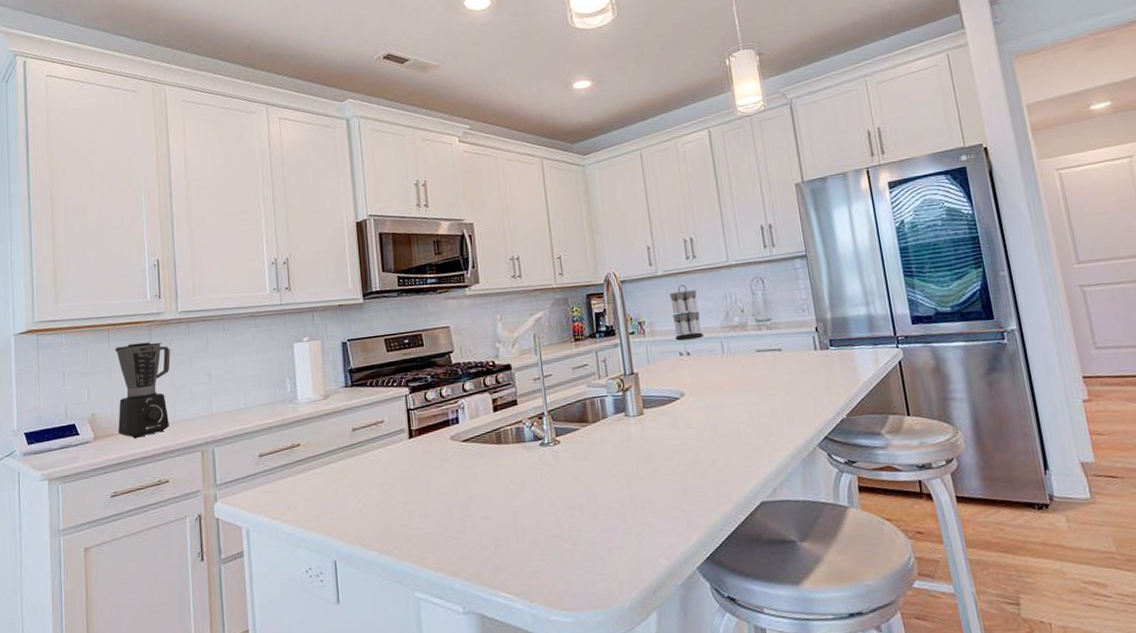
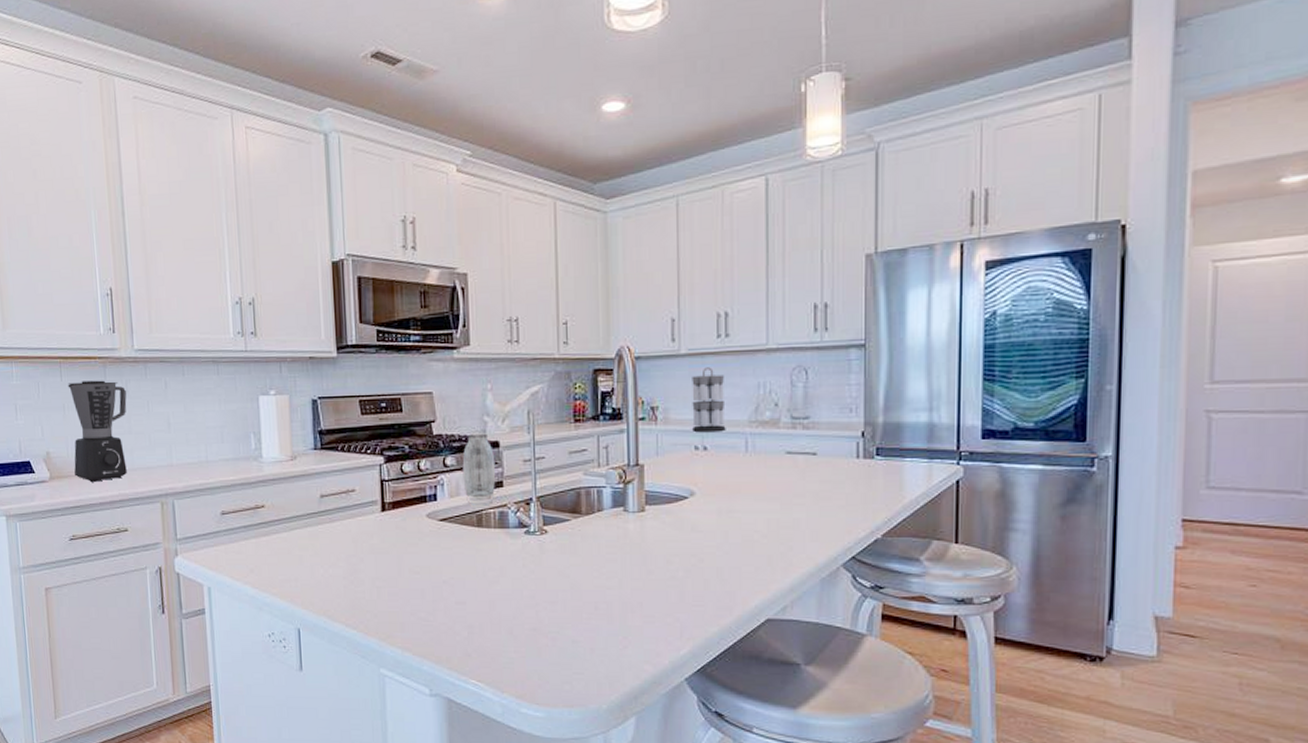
vase: none [479,358,510,427] -> present [462,433,496,508]

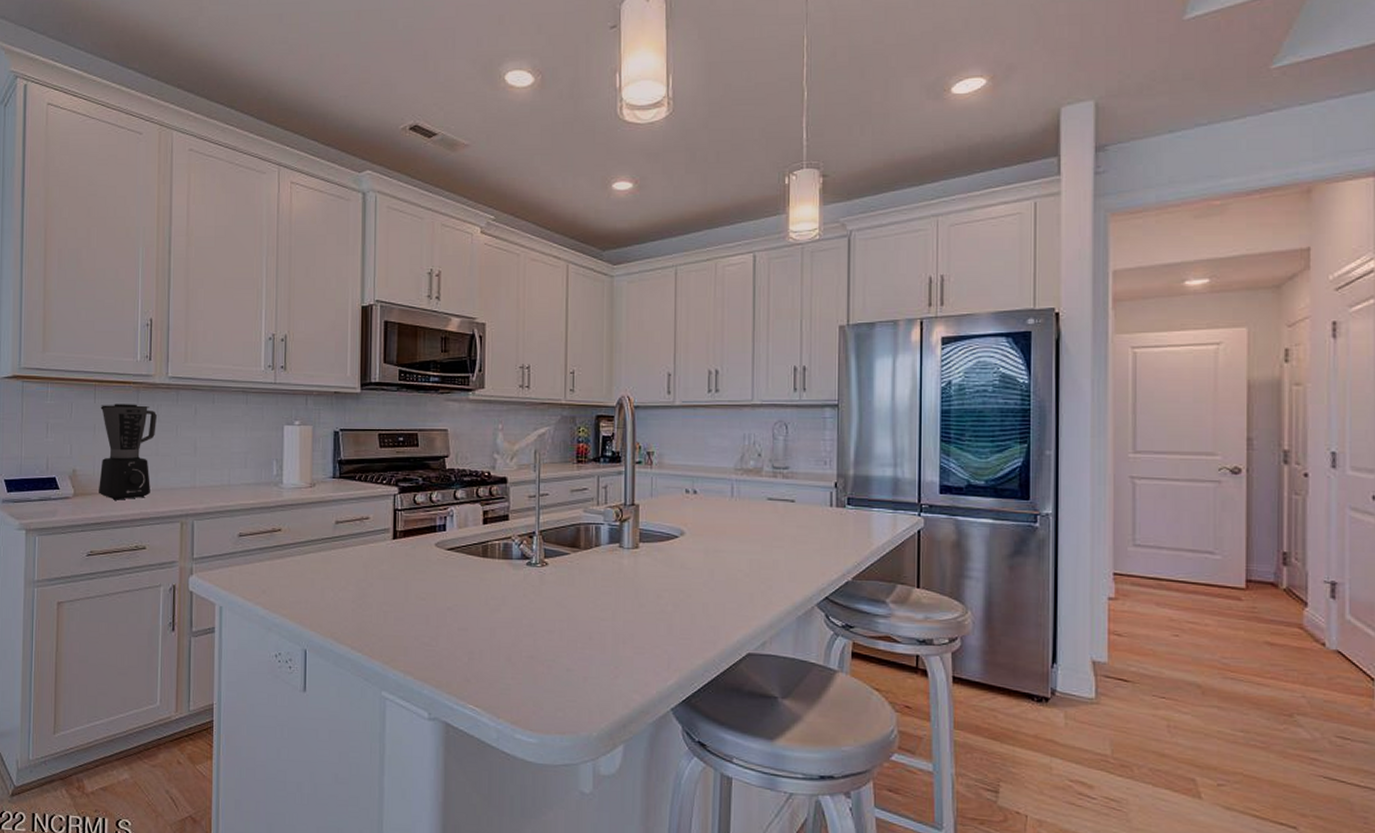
vase: present [462,433,496,508] -> none [471,469,503,540]
spice rack: present [692,367,726,433] -> none [684,418,714,478]

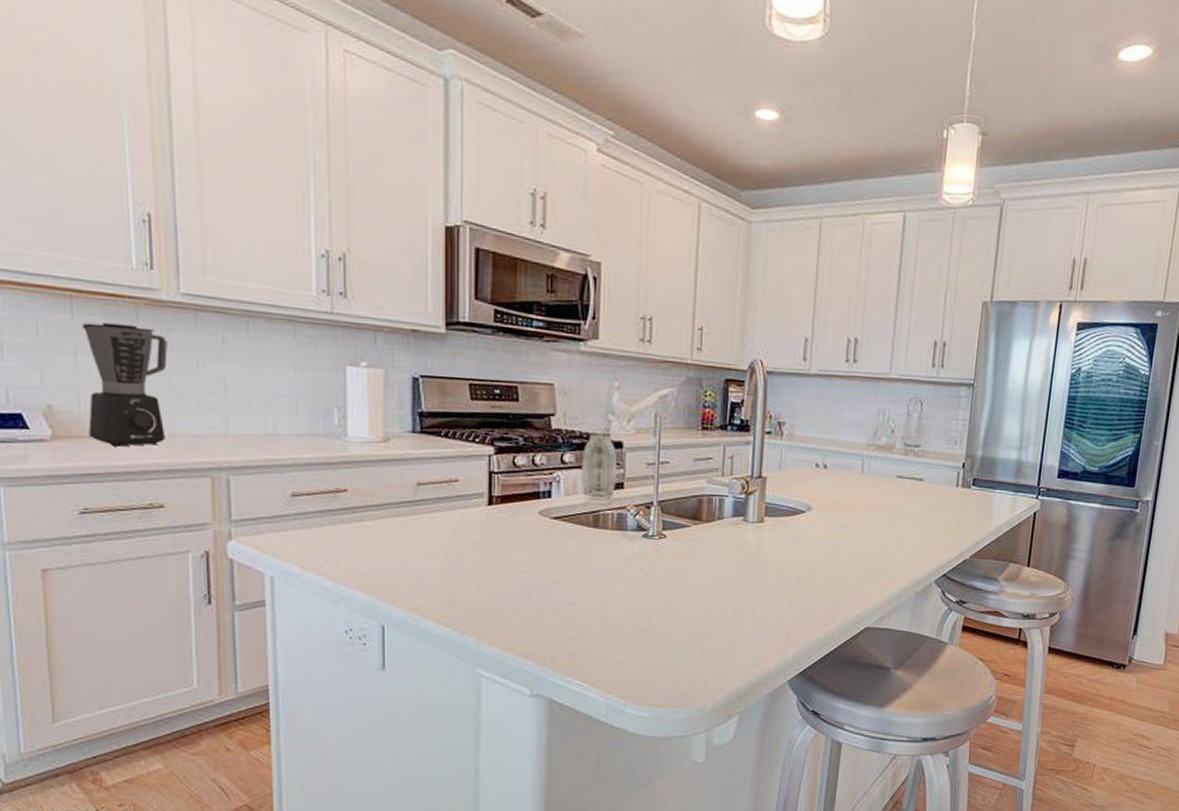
vase: none [471,469,503,540] -> present [581,431,618,509]

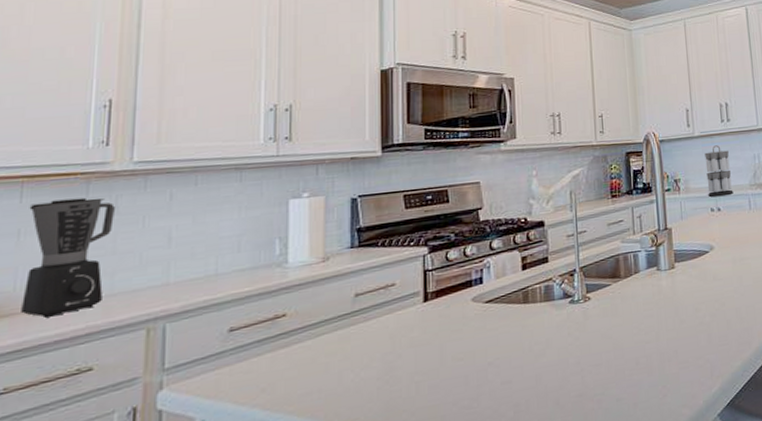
vase: present [581,431,618,509] -> none [508,215,541,286]
spice rack: none [815,389,849,452] -> present [704,145,734,197]

